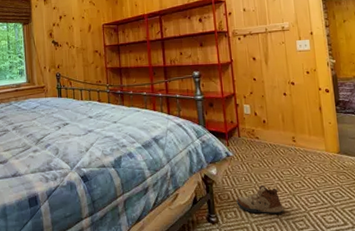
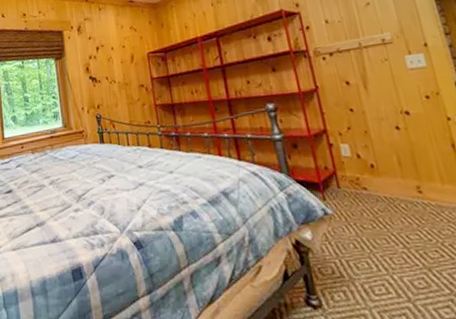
shoe: present [236,184,285,214] -> none [344,253,418,297]

